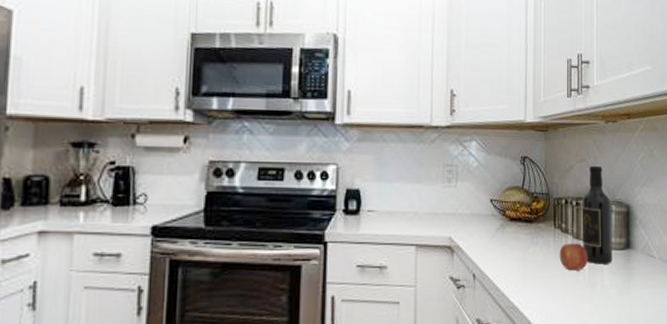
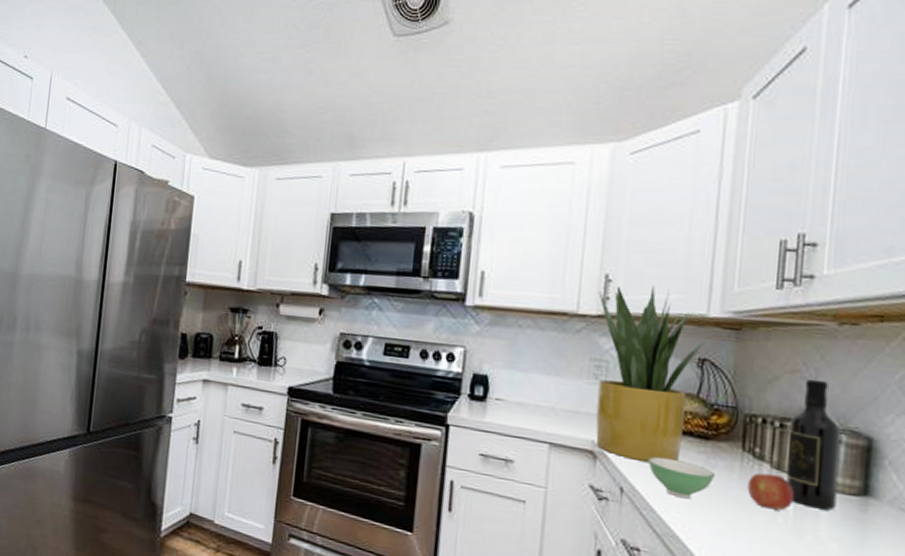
planter: none [446,99,527,249] -> present [595,286,709,462]
bowl: none [491,242,539,275] -> present [647,456,716,499]

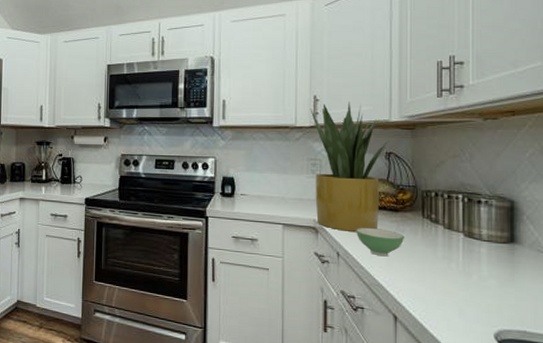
fruit: present [747,472,795,511] -> none [428,233,463,259]
wine bottle: present [786,378,841,511] -> none [454,161,492,256]

